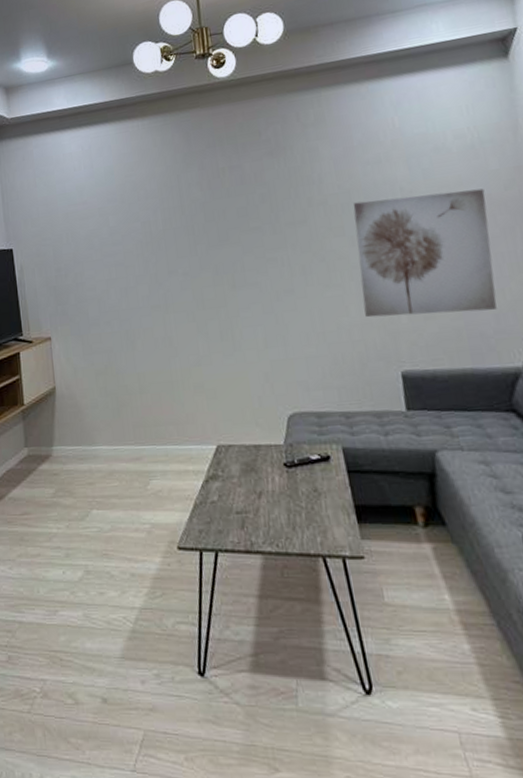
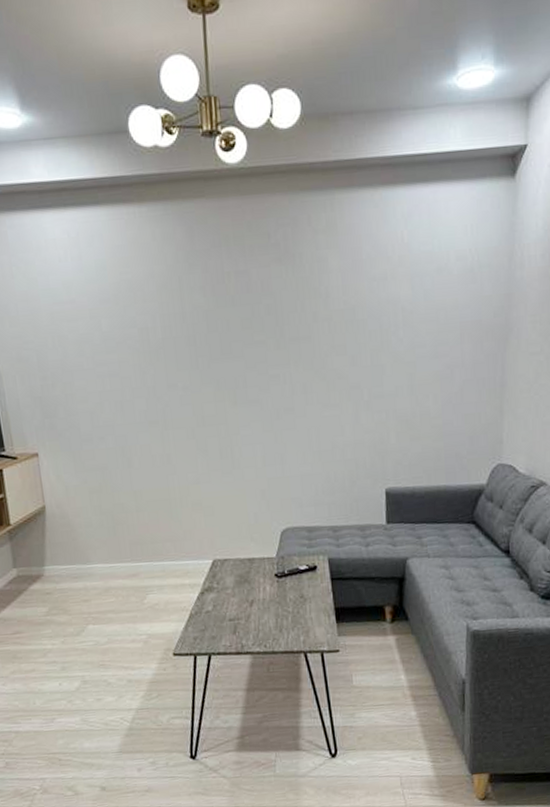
wall art: present [353,188,497,318] -> none [356,314,477,438]

